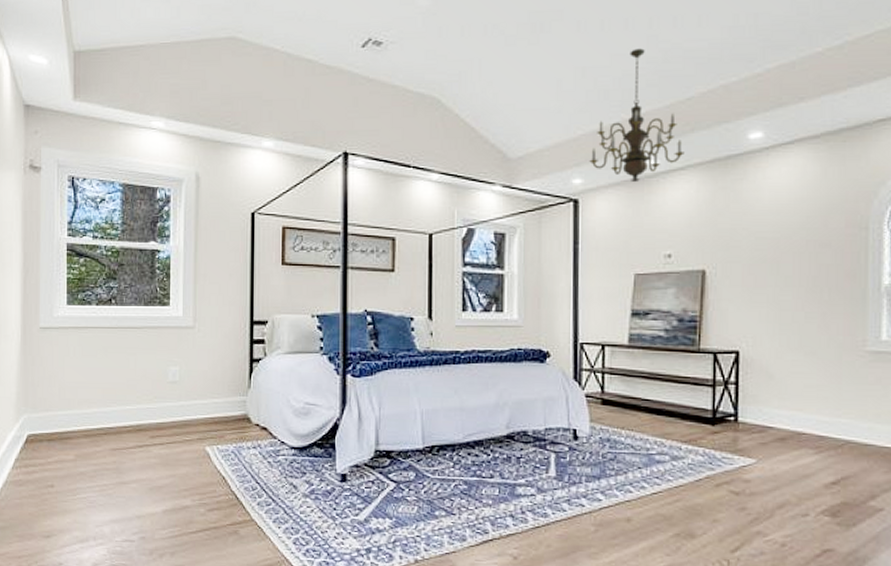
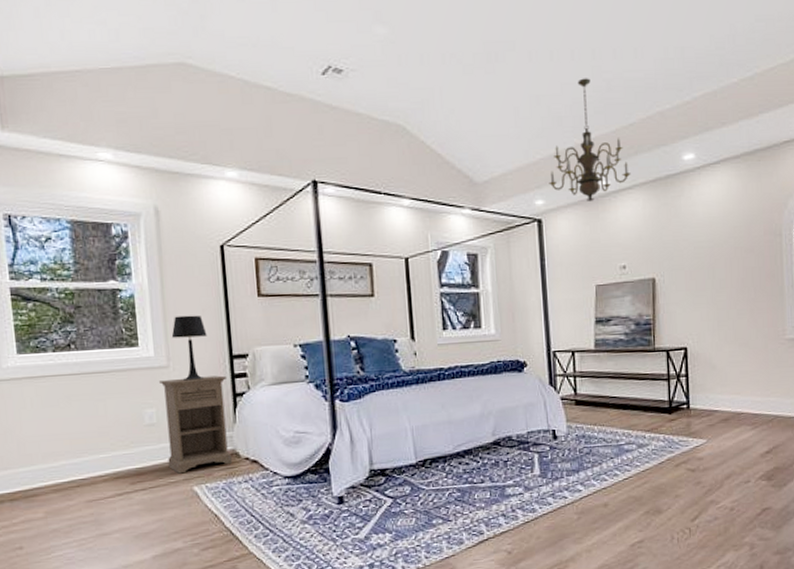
nightstand: none [185,339,246,433] -> present [159,375,232,474]
table lamp: none [199,279,231,342] -> present [171,315,207,381]

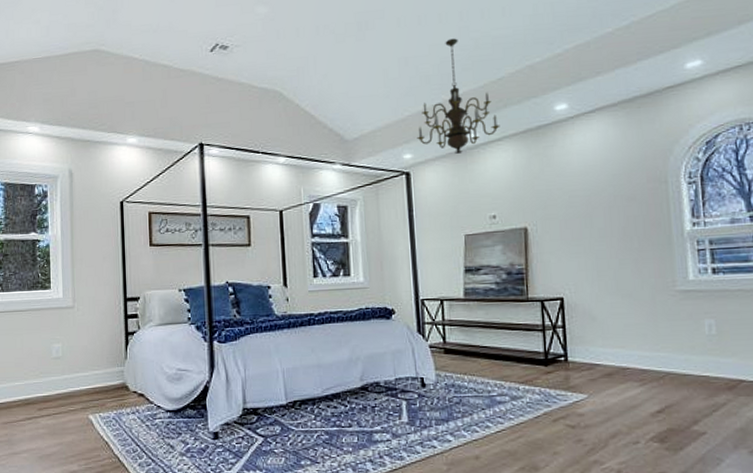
nightstand: present [159,375,232,474] -> none [66,316,122,403]
table lamp: present [171,315,207,381] -> none [77,262,106,320]

